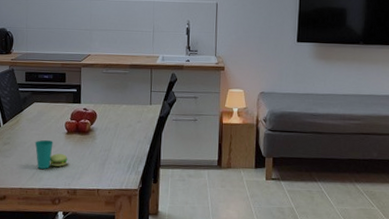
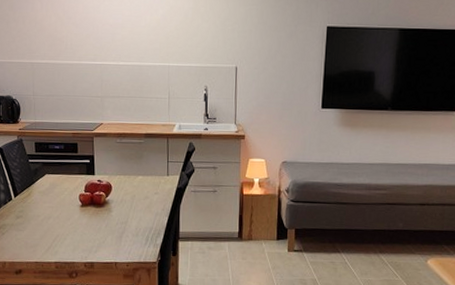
cup: present [35,139,68,169] -> none [48,212,84,243]

